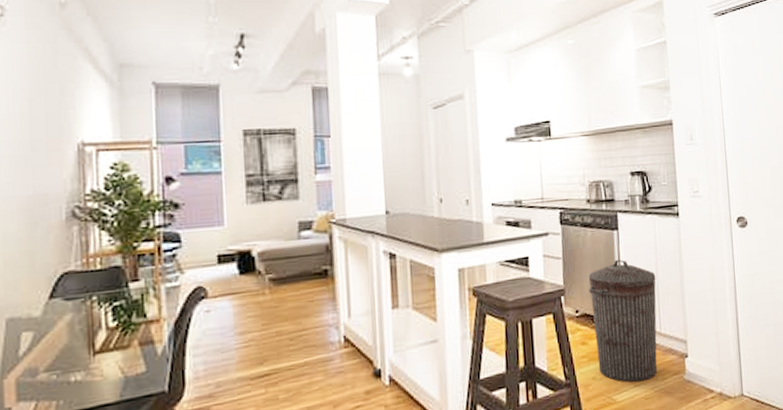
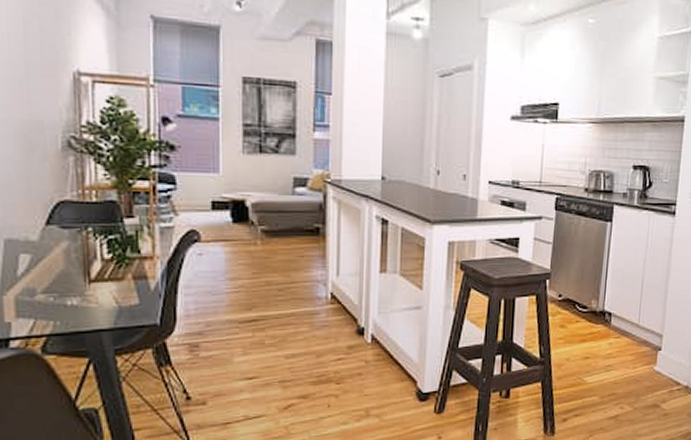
trash can: present [588,259,657,383] -> none [573,250,643,368]

